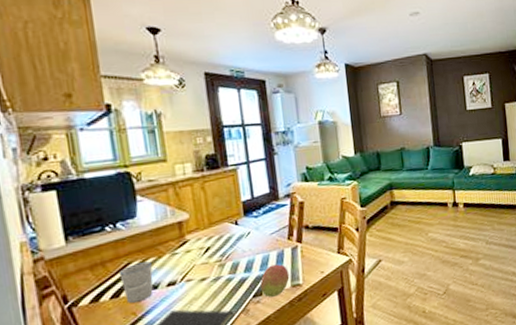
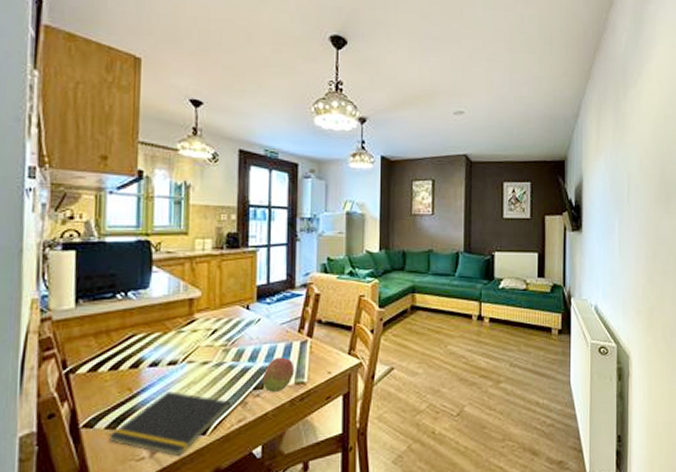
cup: present [119,261,154,303] -> none [122,336,156,378]

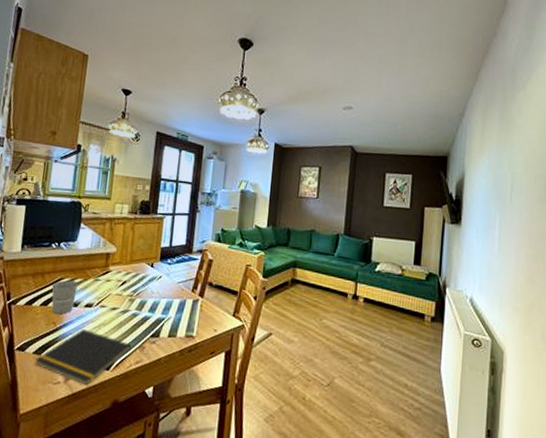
cup: none [122,336,156,378] -> present [51,280,78,314]
fruit: present [262,357,295,392] -> none [158,311,186,342]

